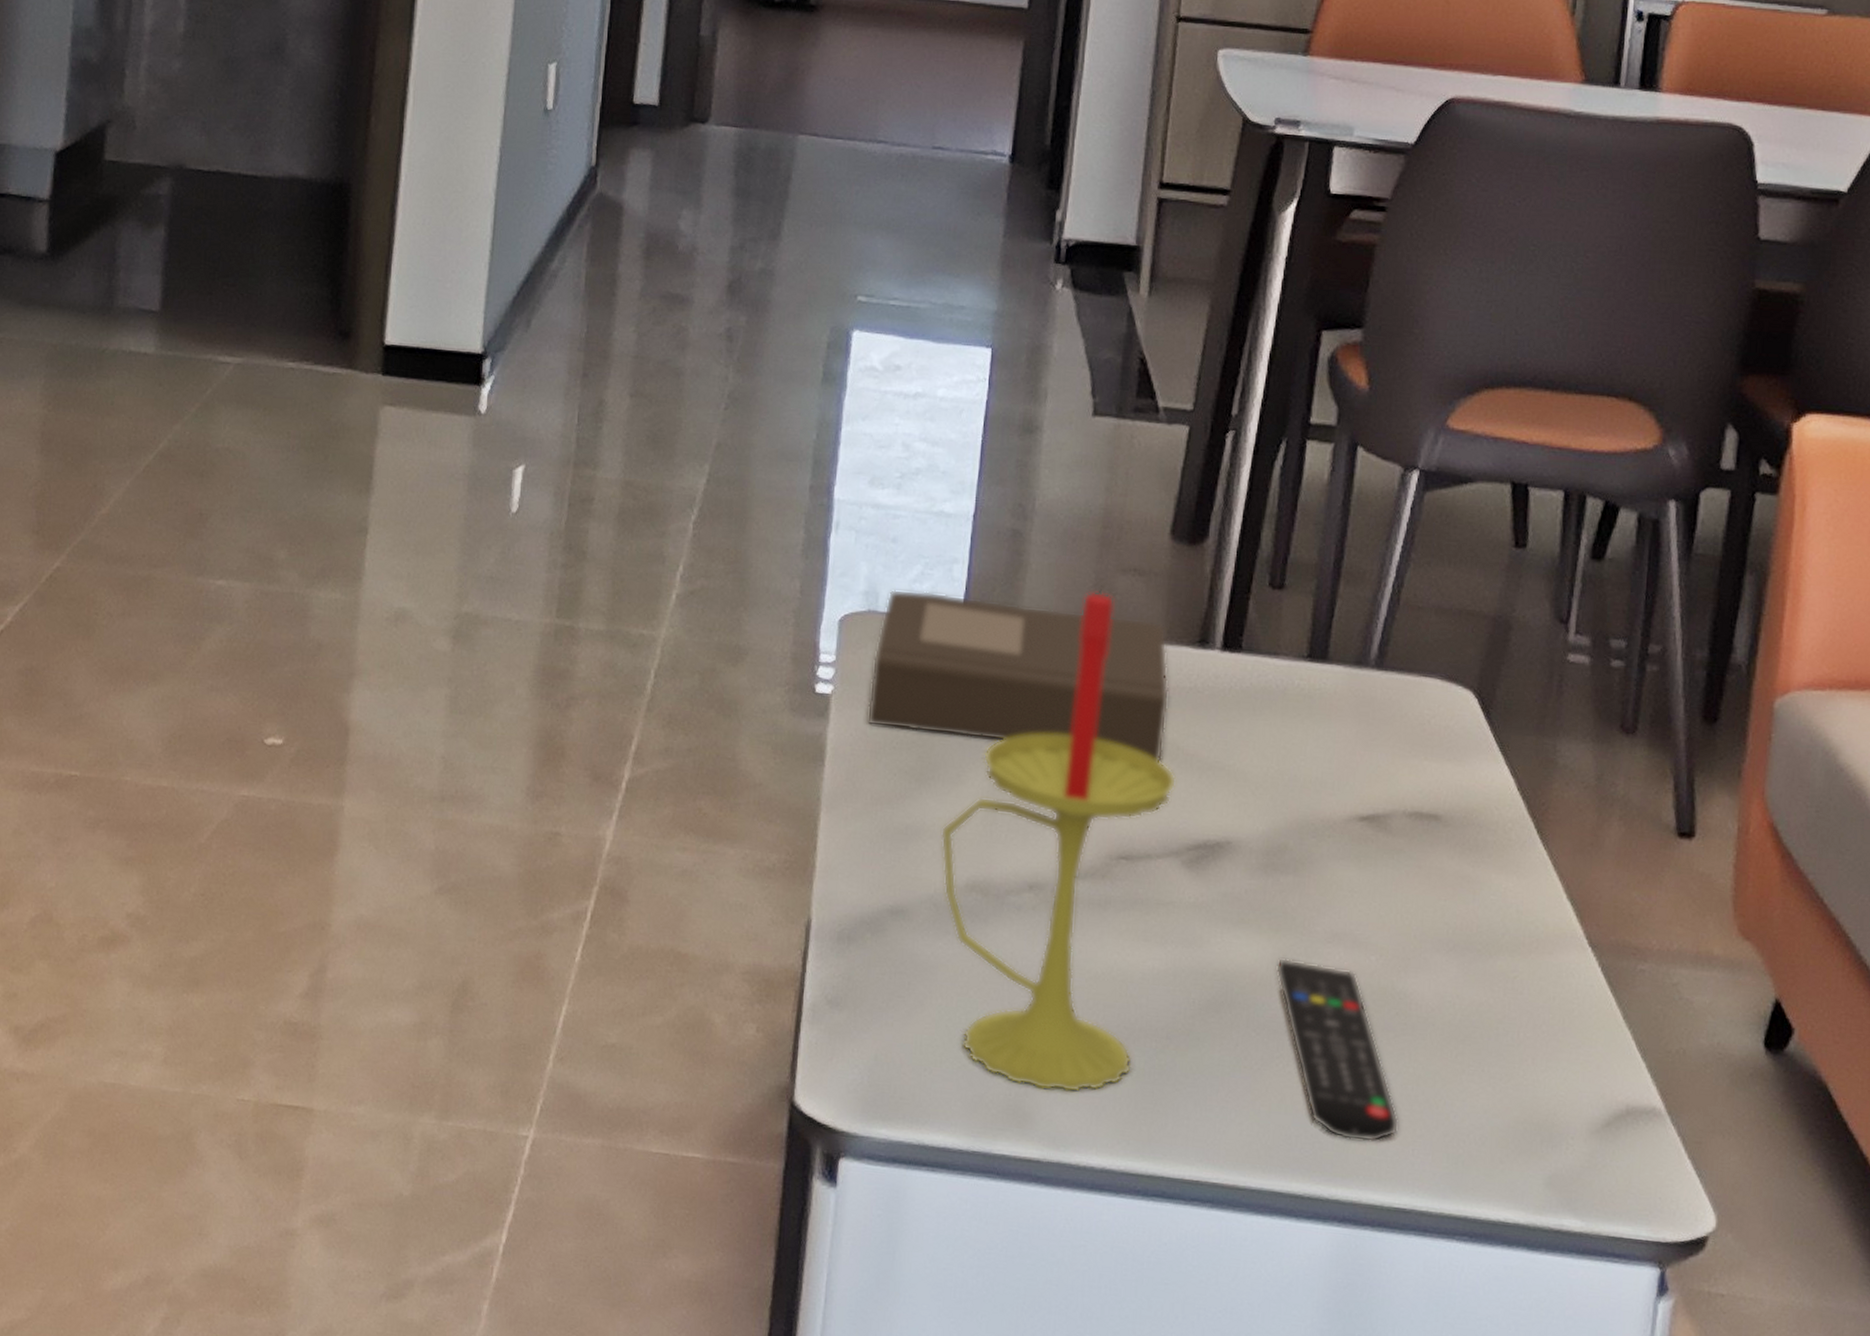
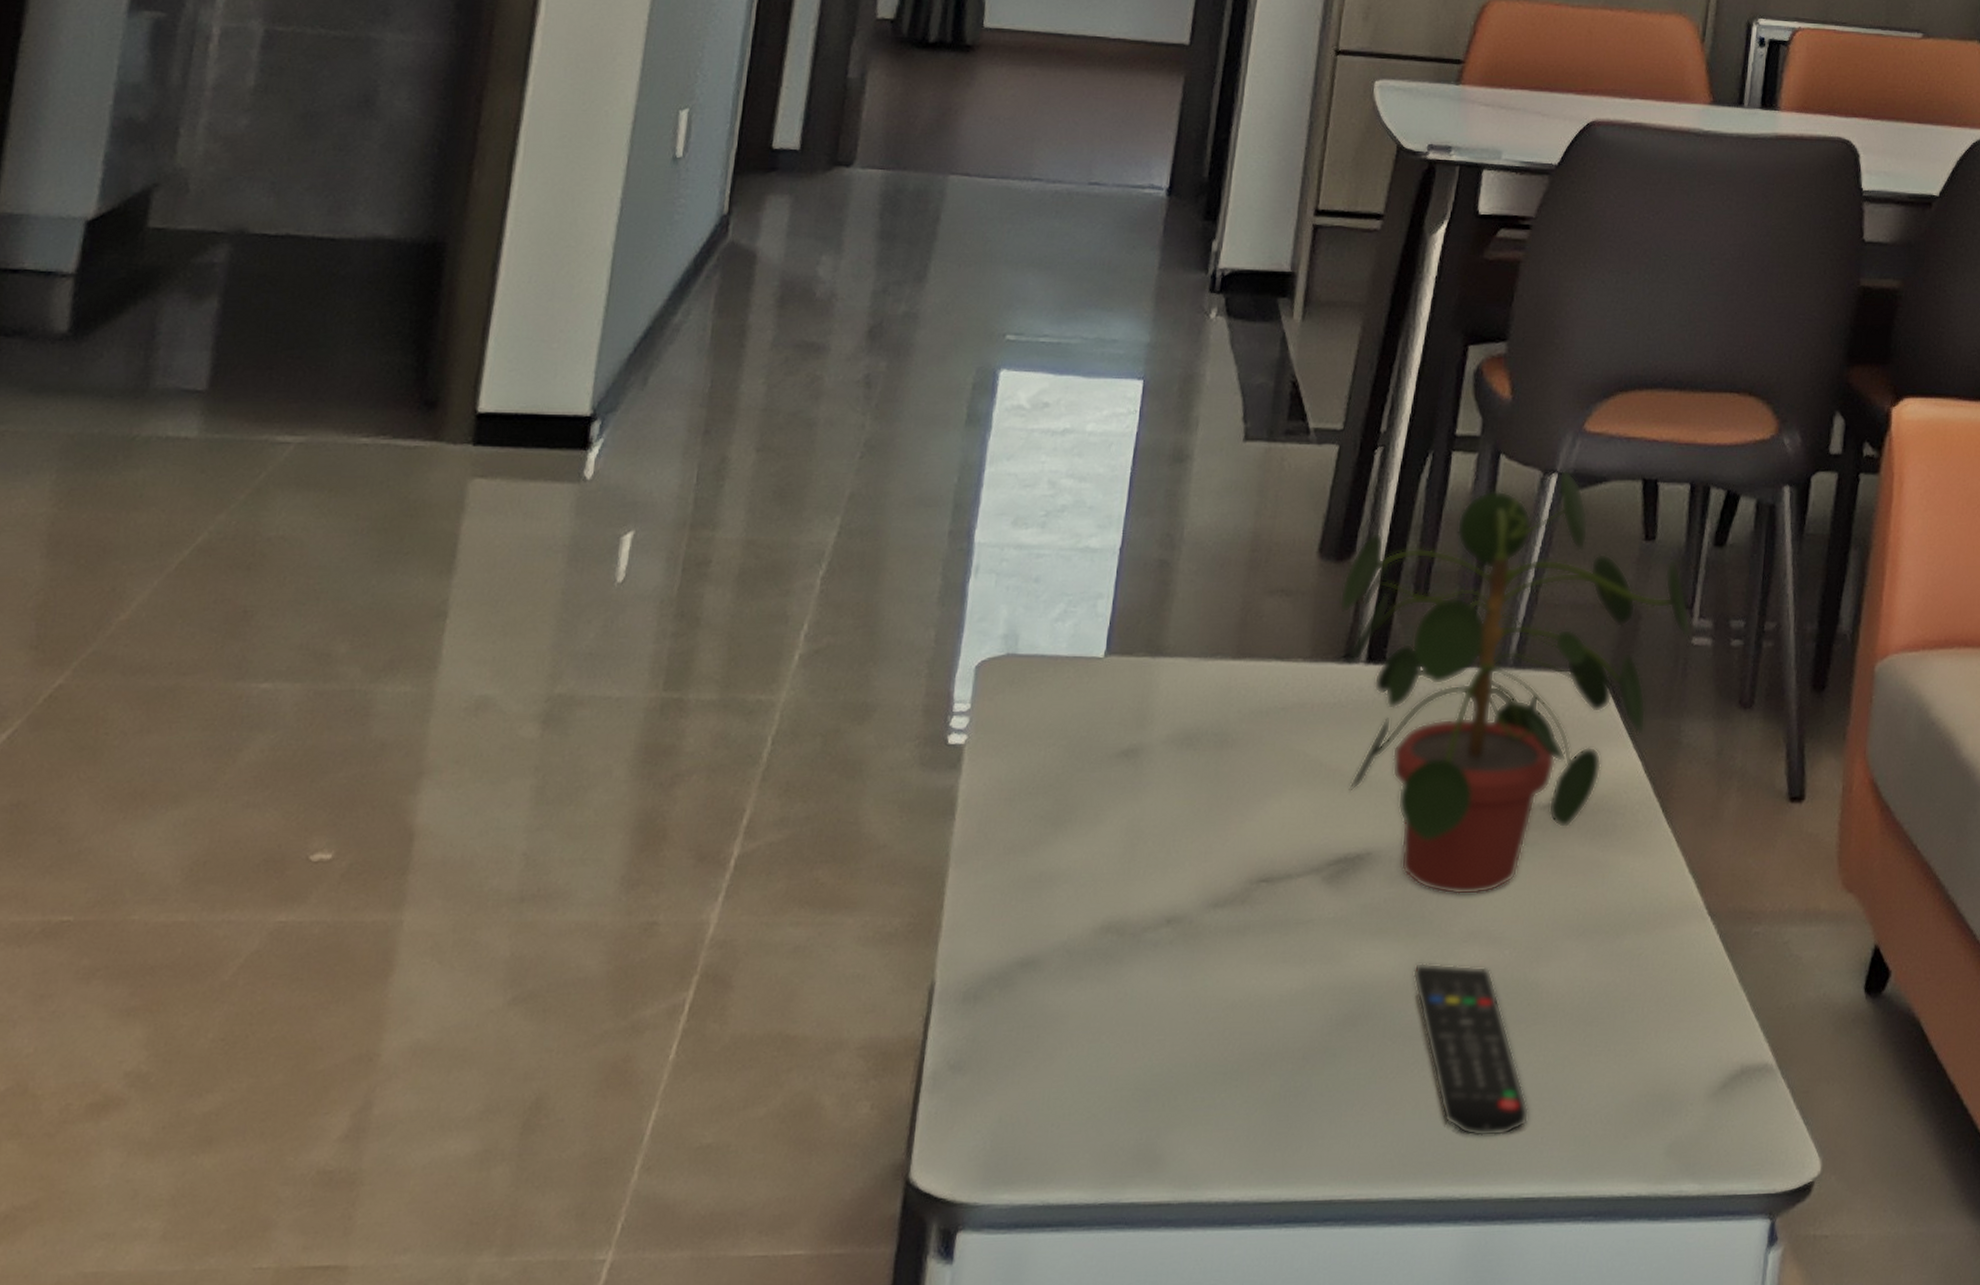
book: present [866,589,1170,762] -> none [1001,630,1314,780]
candle: present [940,585,1177,1093] -> none [1076,609,1319,1130]
potted plant: none [1193,467,1567,897] -> present [1339,470,1691,895]

